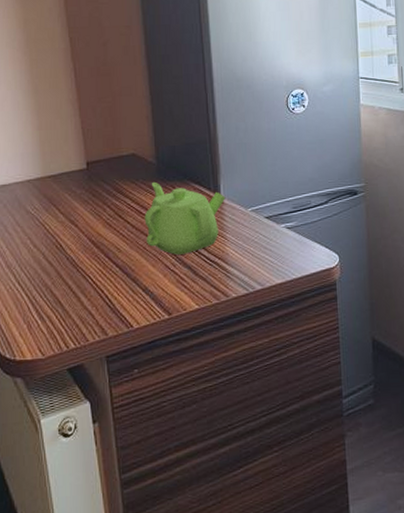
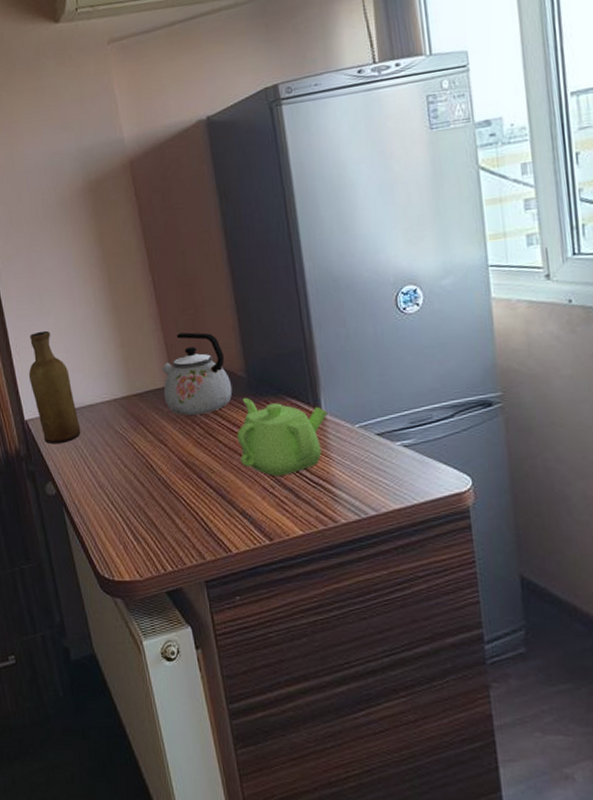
kettle: none [77,119,143,197] -> present [161,332,233,415]

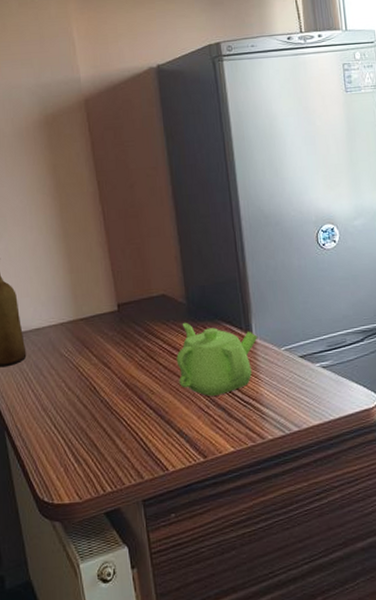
kettle: present [161,332,233,415] -> none [108,260,174,339]

